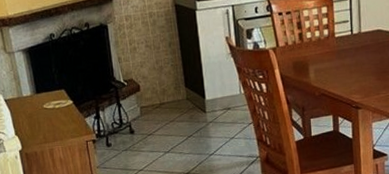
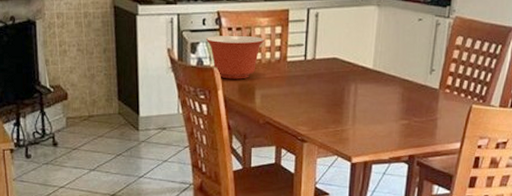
mixing bowl: none [260,18,313,59] -> present [206,35,264,79]

